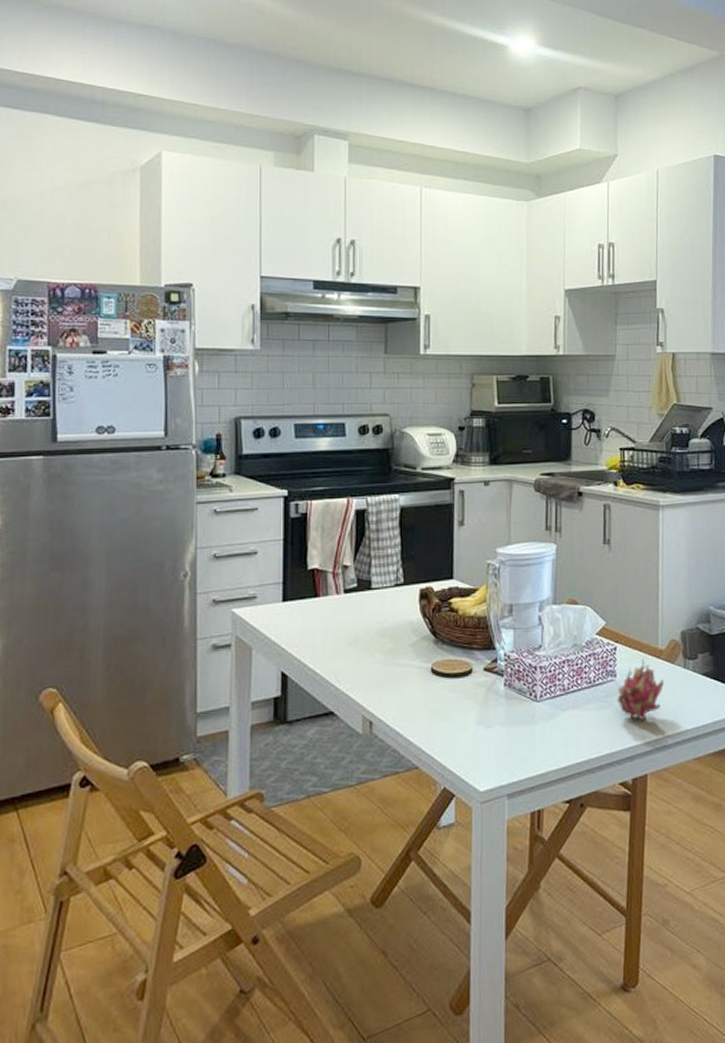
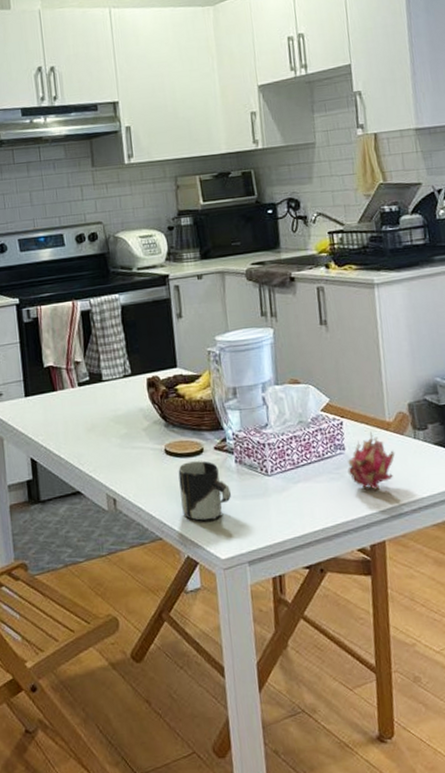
cup: none [442,682,497,750] -> present [178,461,232,522]

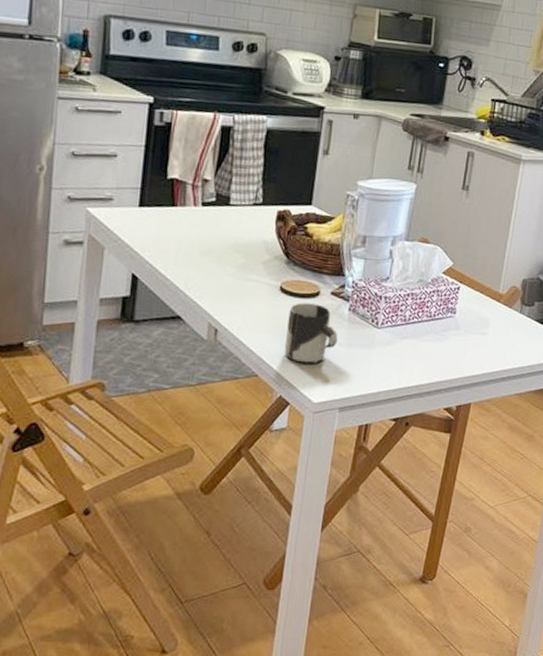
fruit: present [348,431,395,490] -> none [453,300,500,356]

